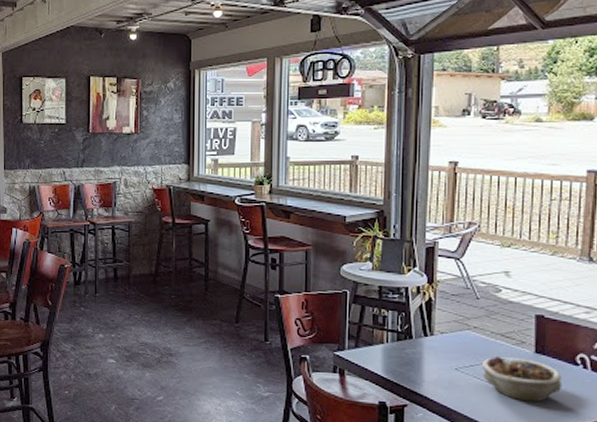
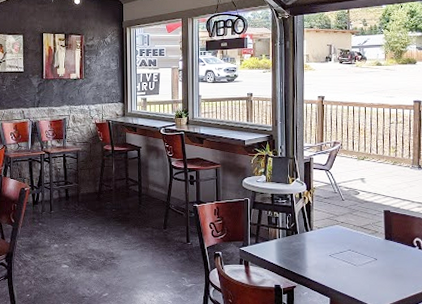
succulent planter: present [481,356,563,402] -> none [348,243,405,277]

